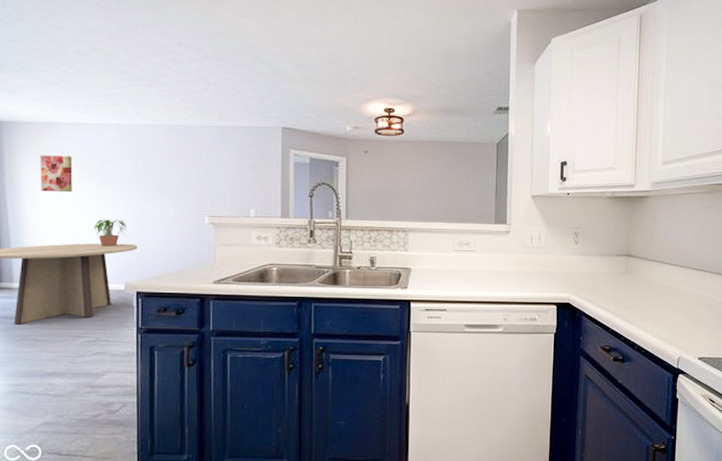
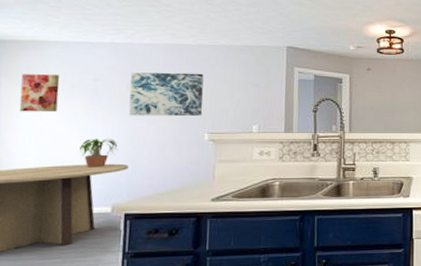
wall art: none [134,154,203,199] -> present [128,72,204,117]

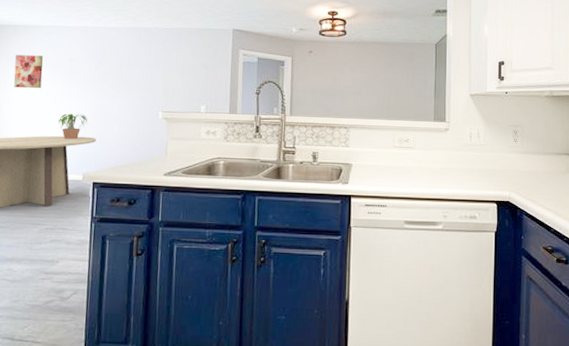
wall art: present [128,72,204,117] -> none [97,54,159,96]

